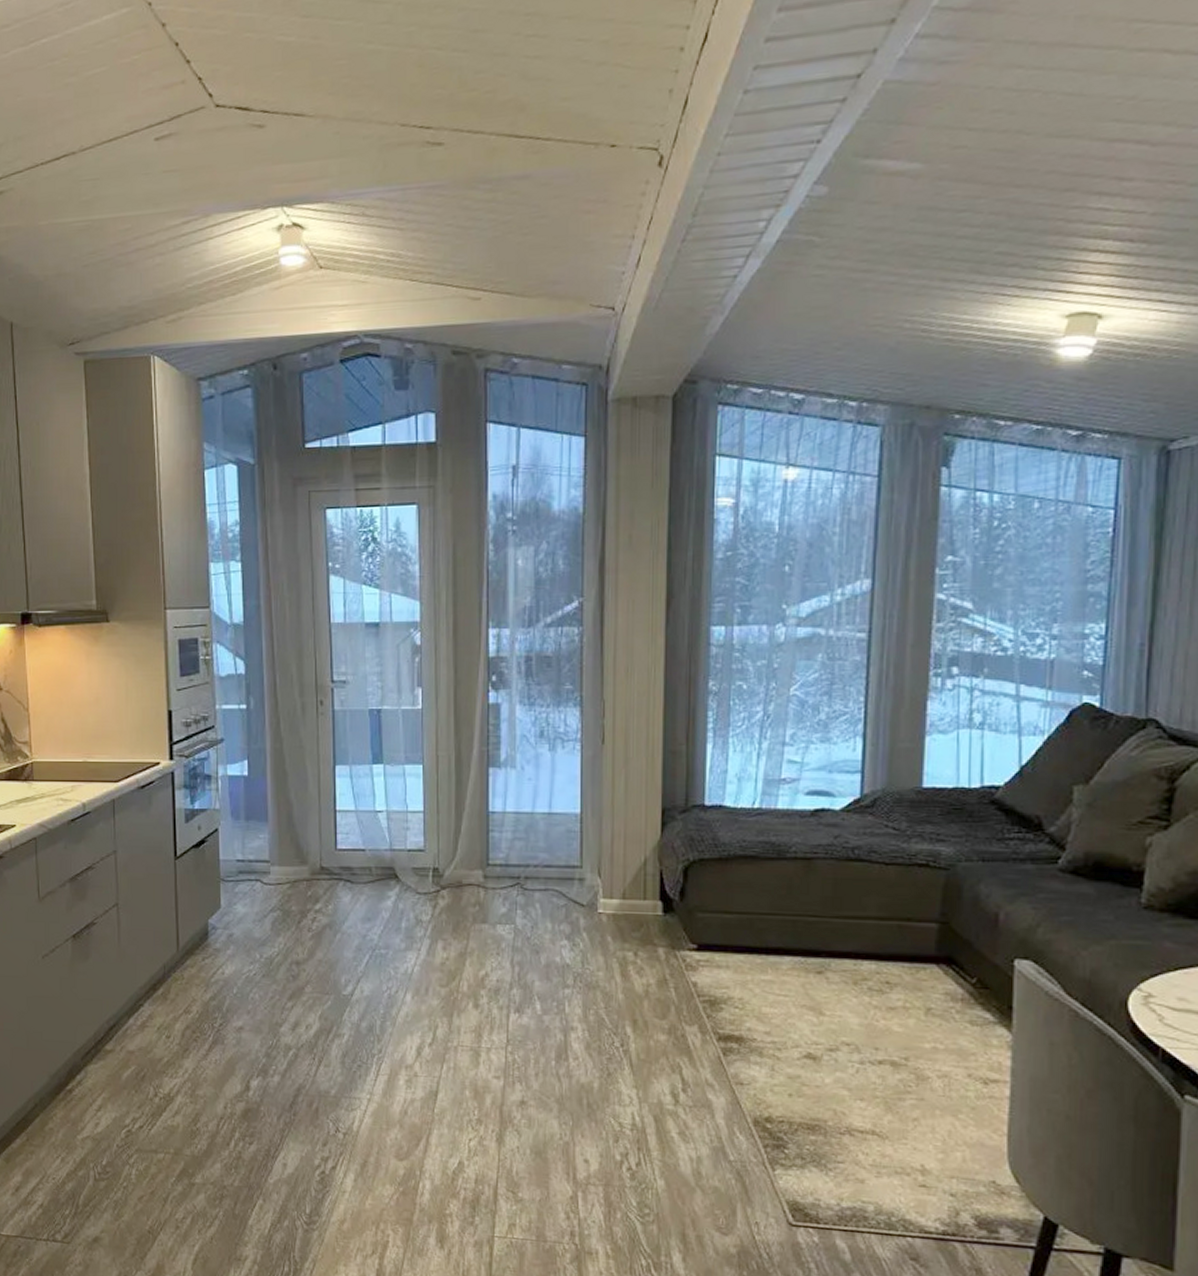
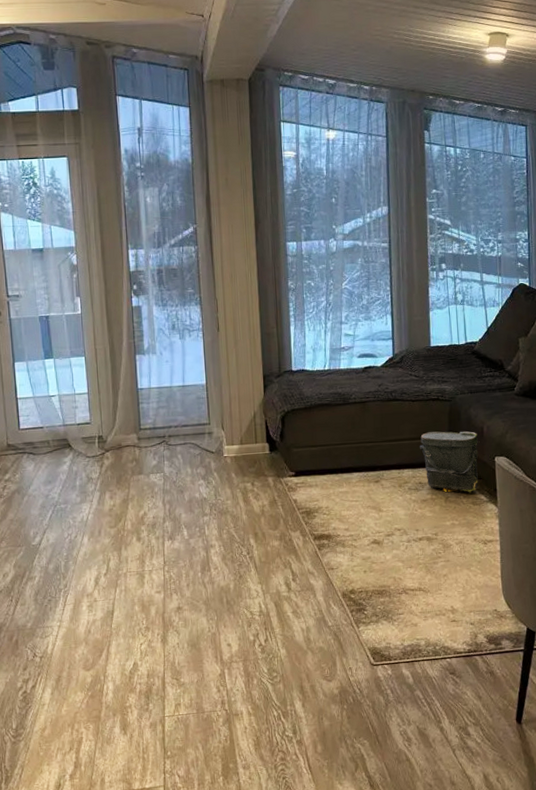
bag: none [892,911,991,1007] -> present [420,431,480,493]

